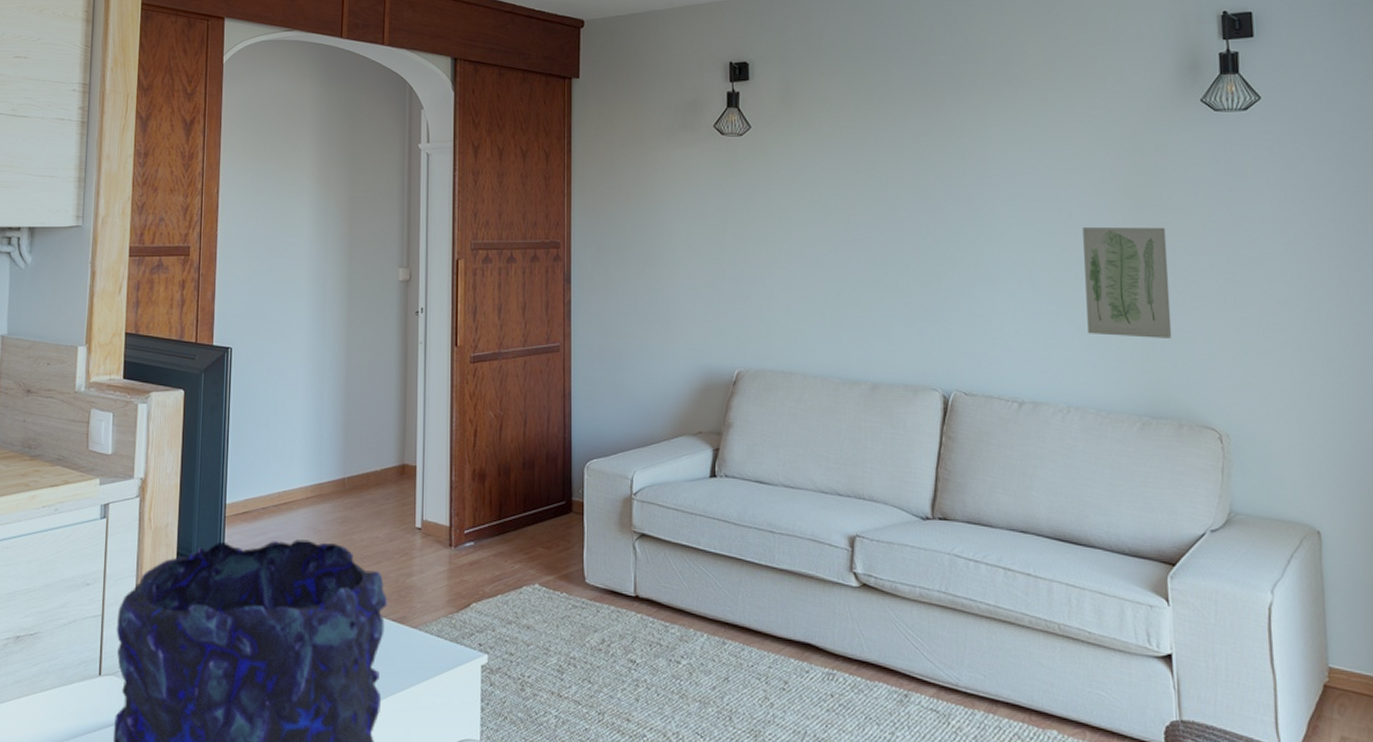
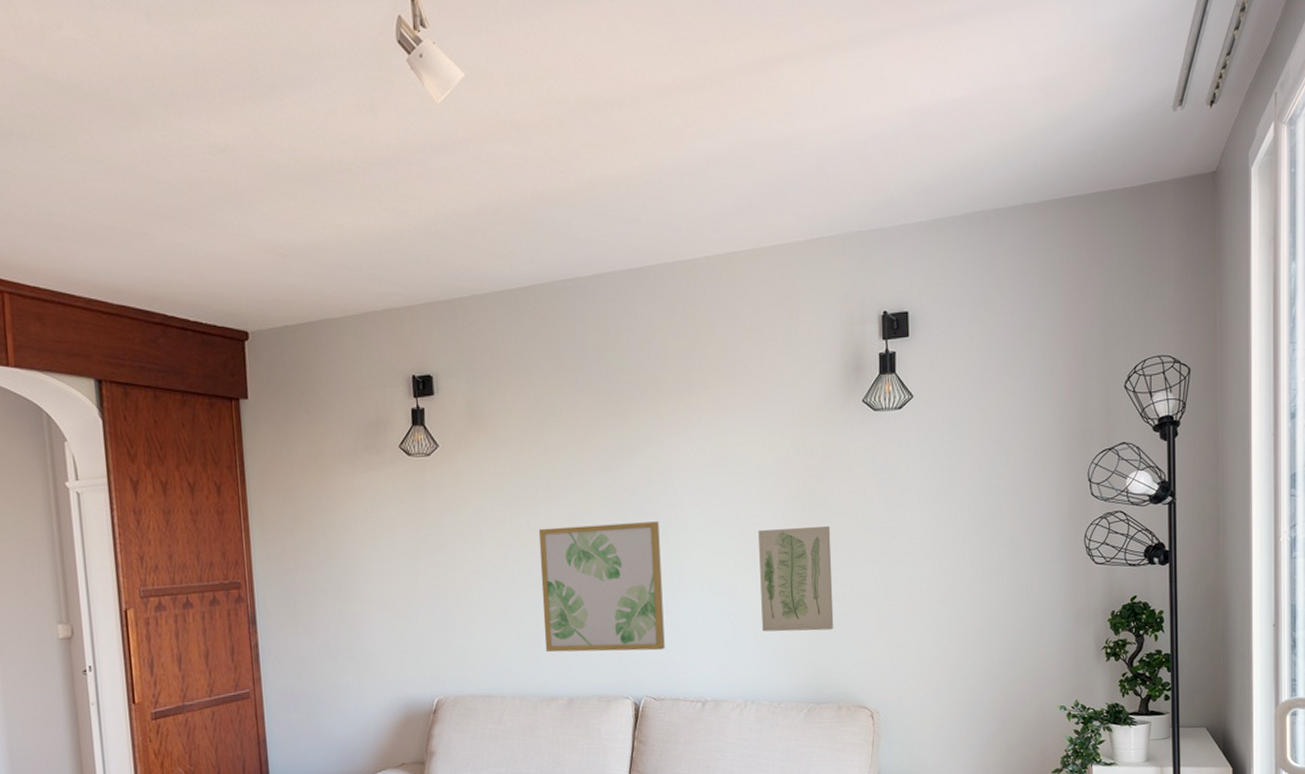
wall art: none [846,211,978,343] -> present [538,521,665,653]

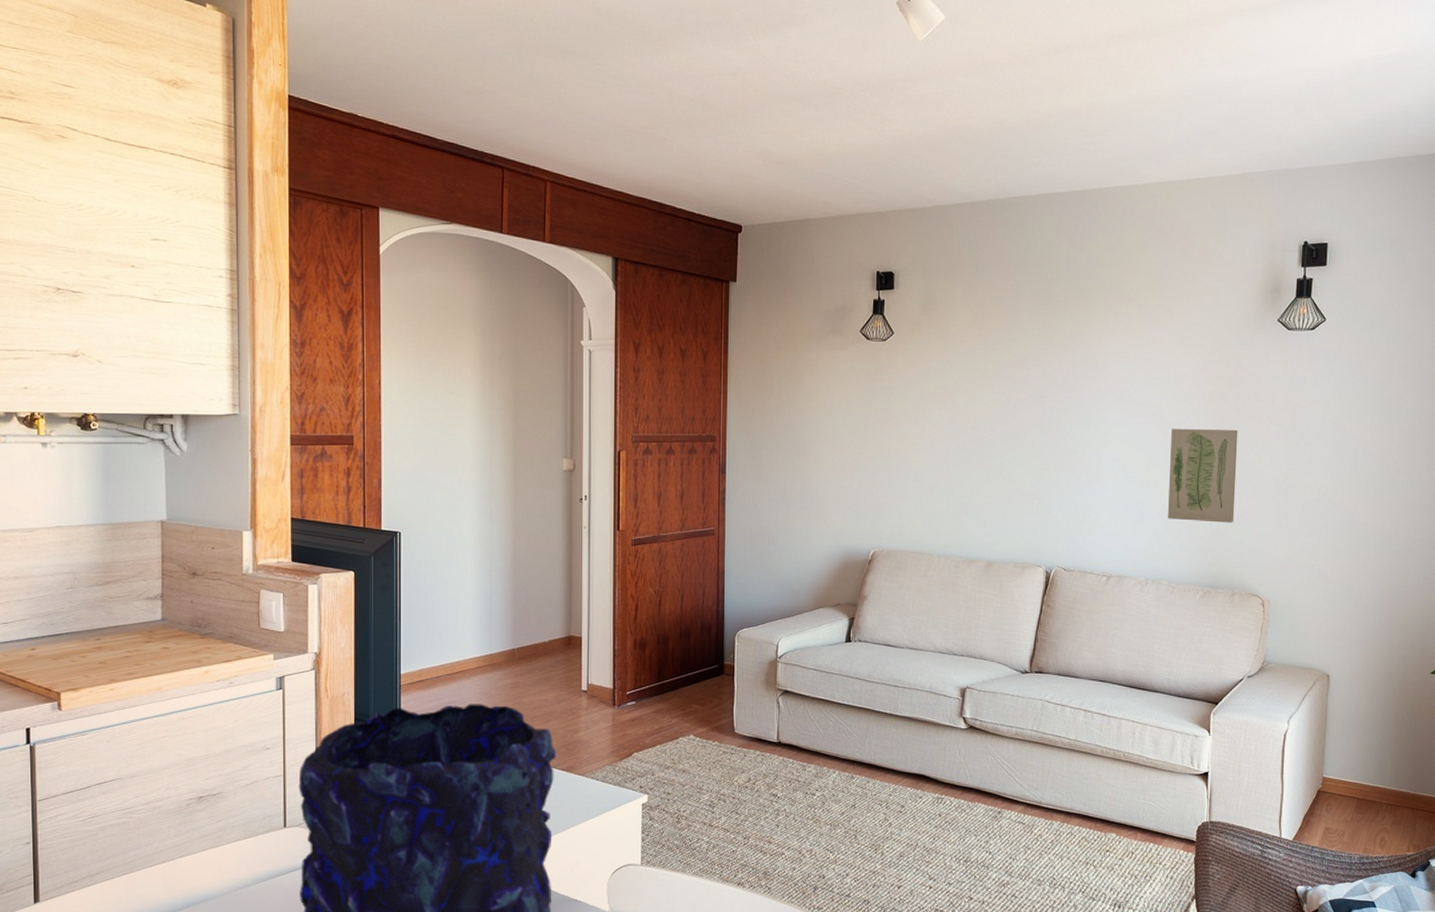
wall art: present [538,521,665,653] -> none [971,411,1082,527]

